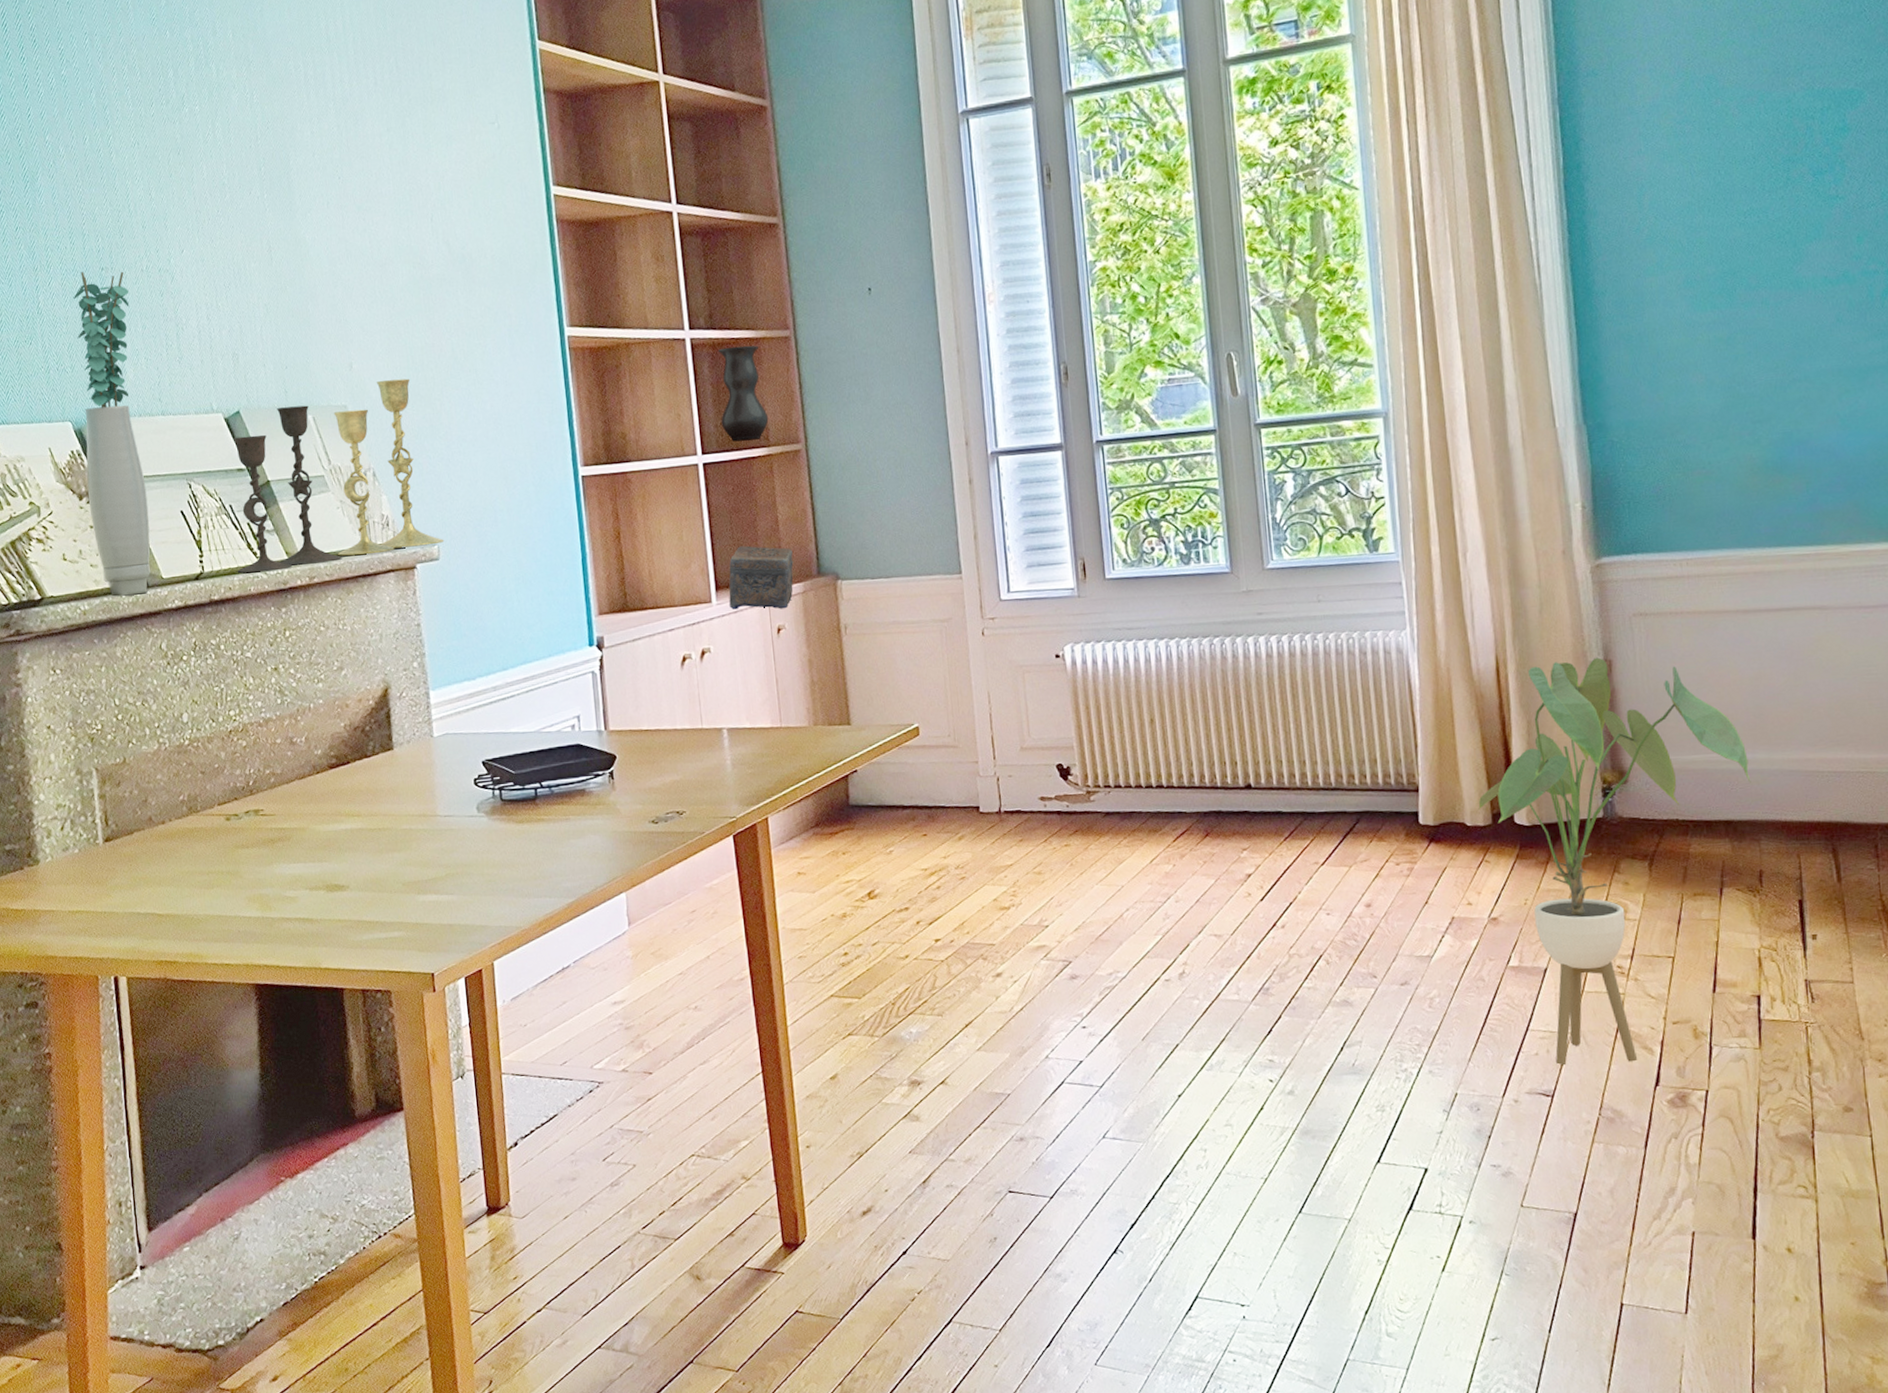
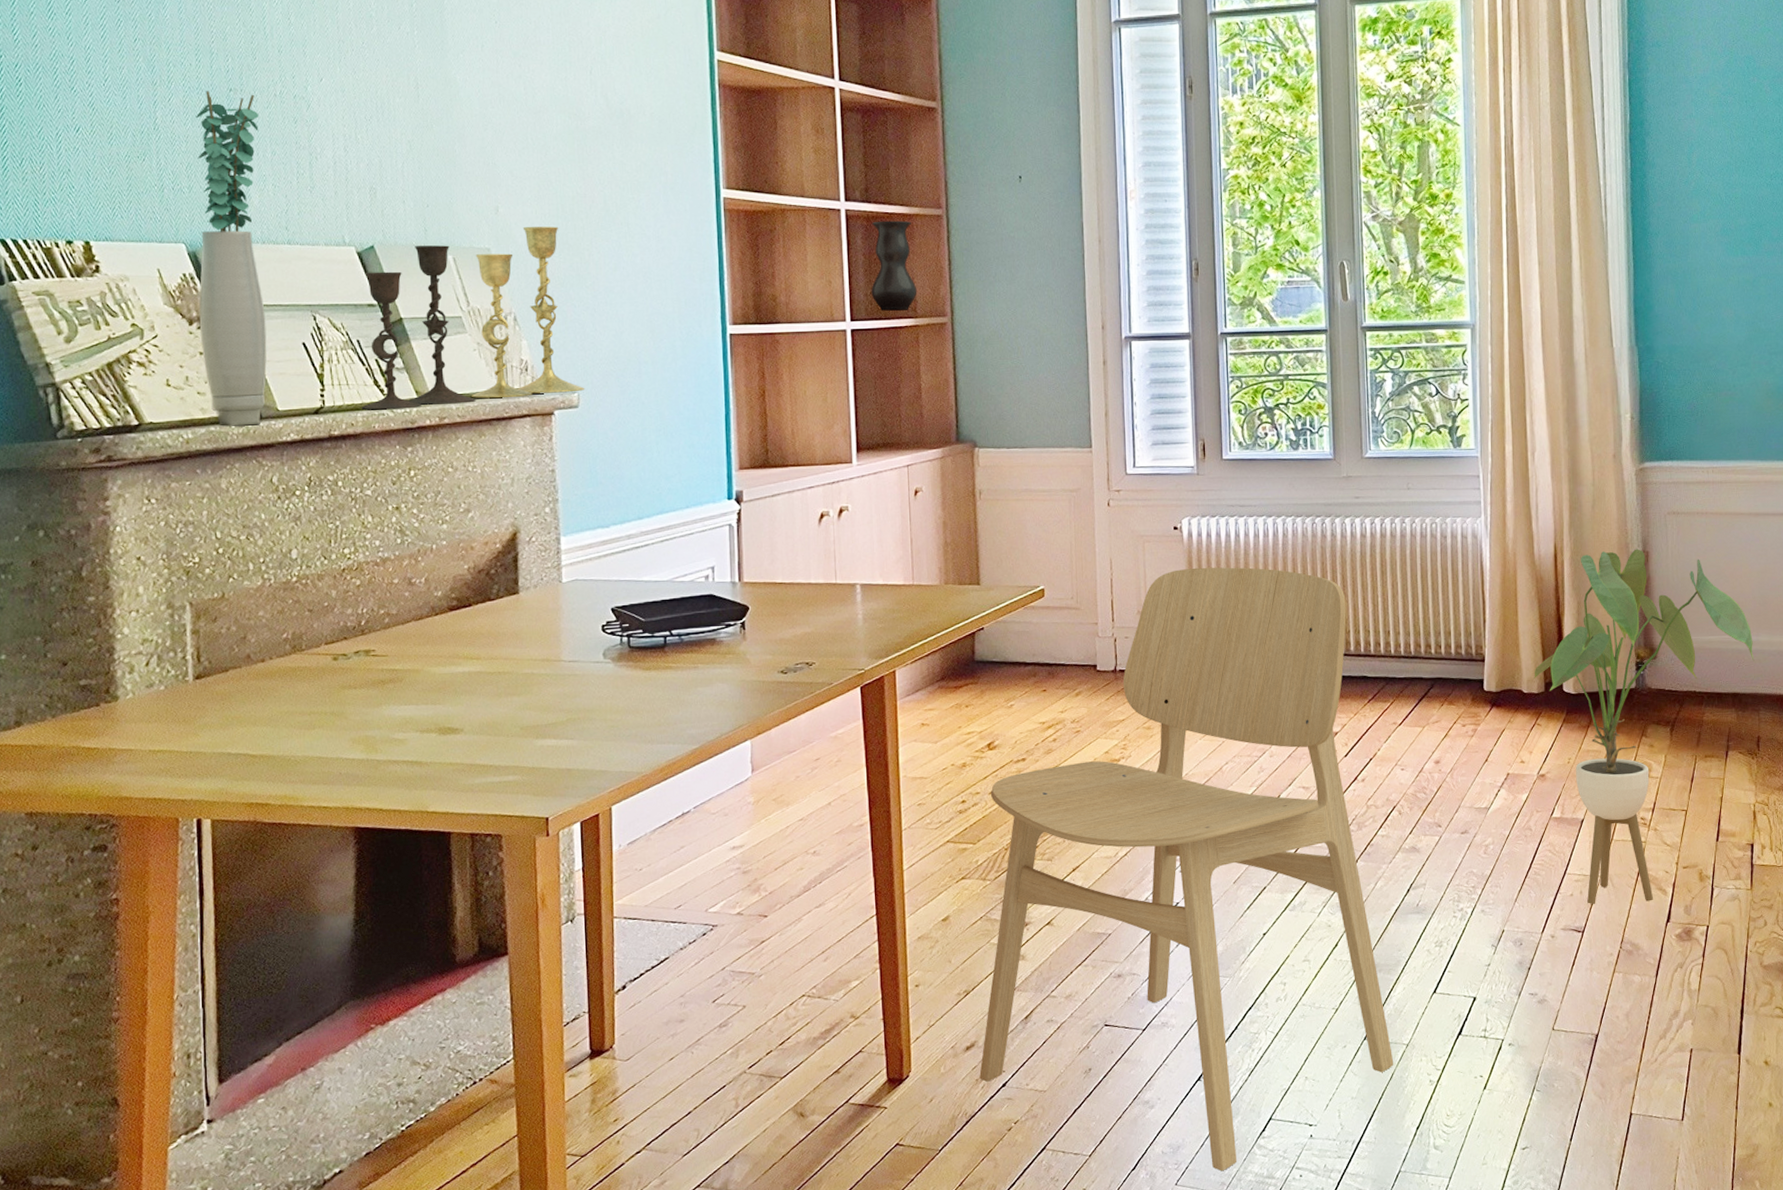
decorative box: present [729,545,794,610] -> none [869,410,934,473]
dining chair: none [873,696,1335,1352] -> present [979,567,1394,1172]

